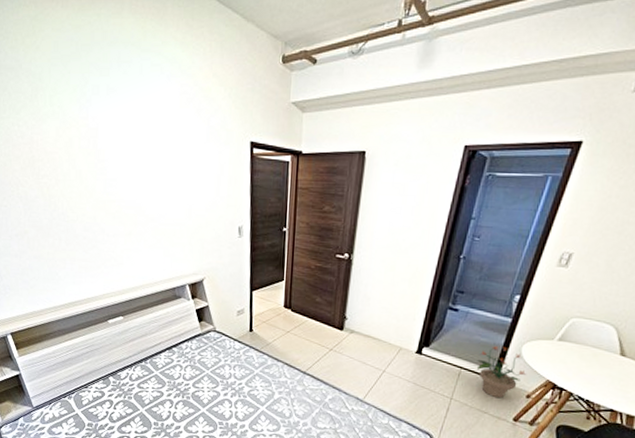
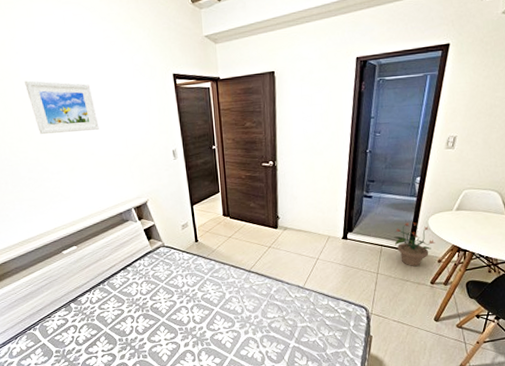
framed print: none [92,132,163,194] -> present [25,80,99,135]

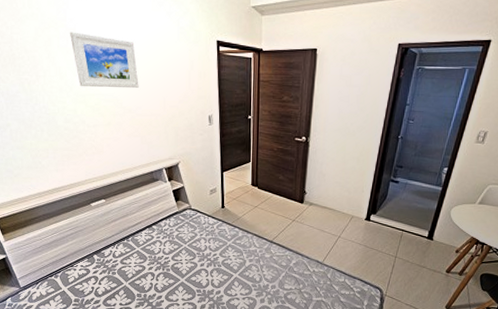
potted plant: present [394,222,436,267] -> none [415,211,456,255]

